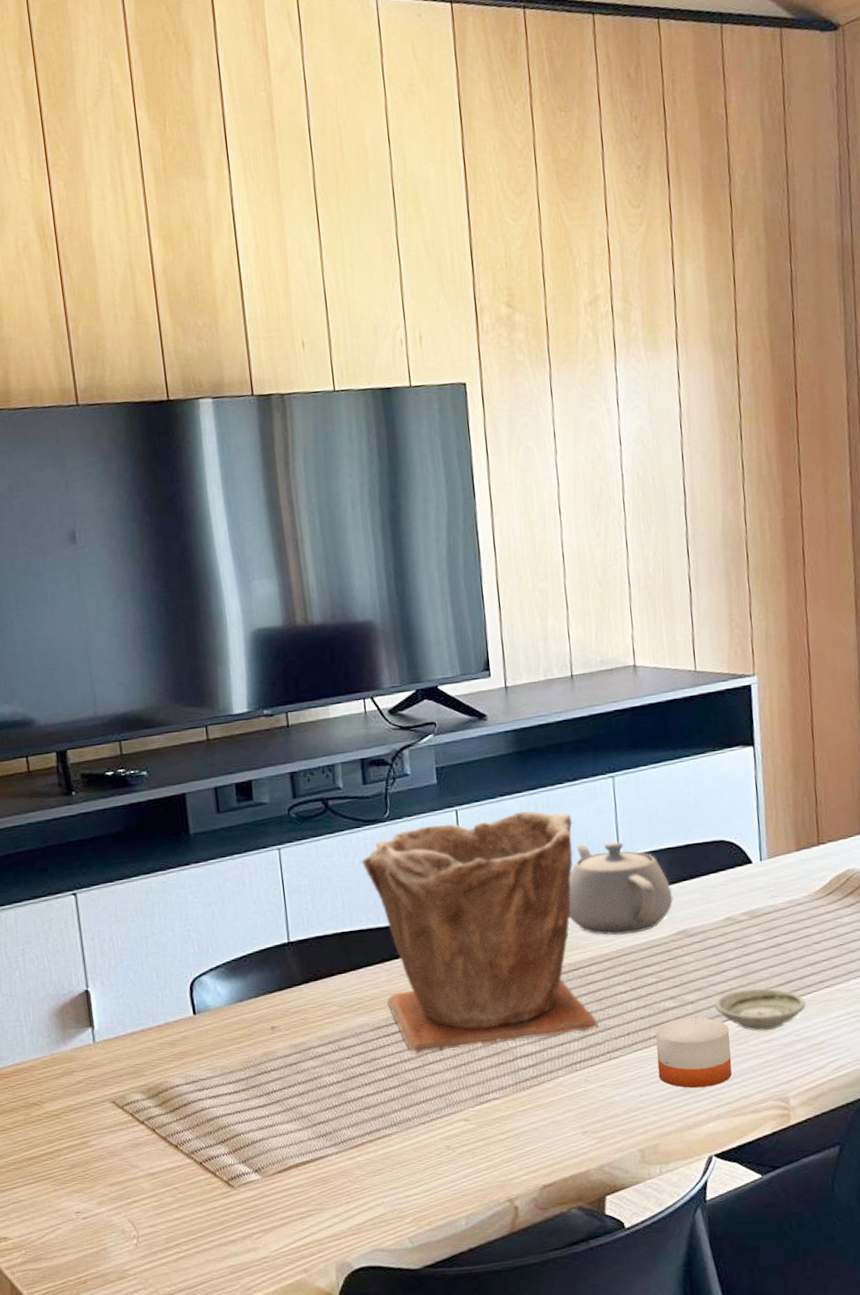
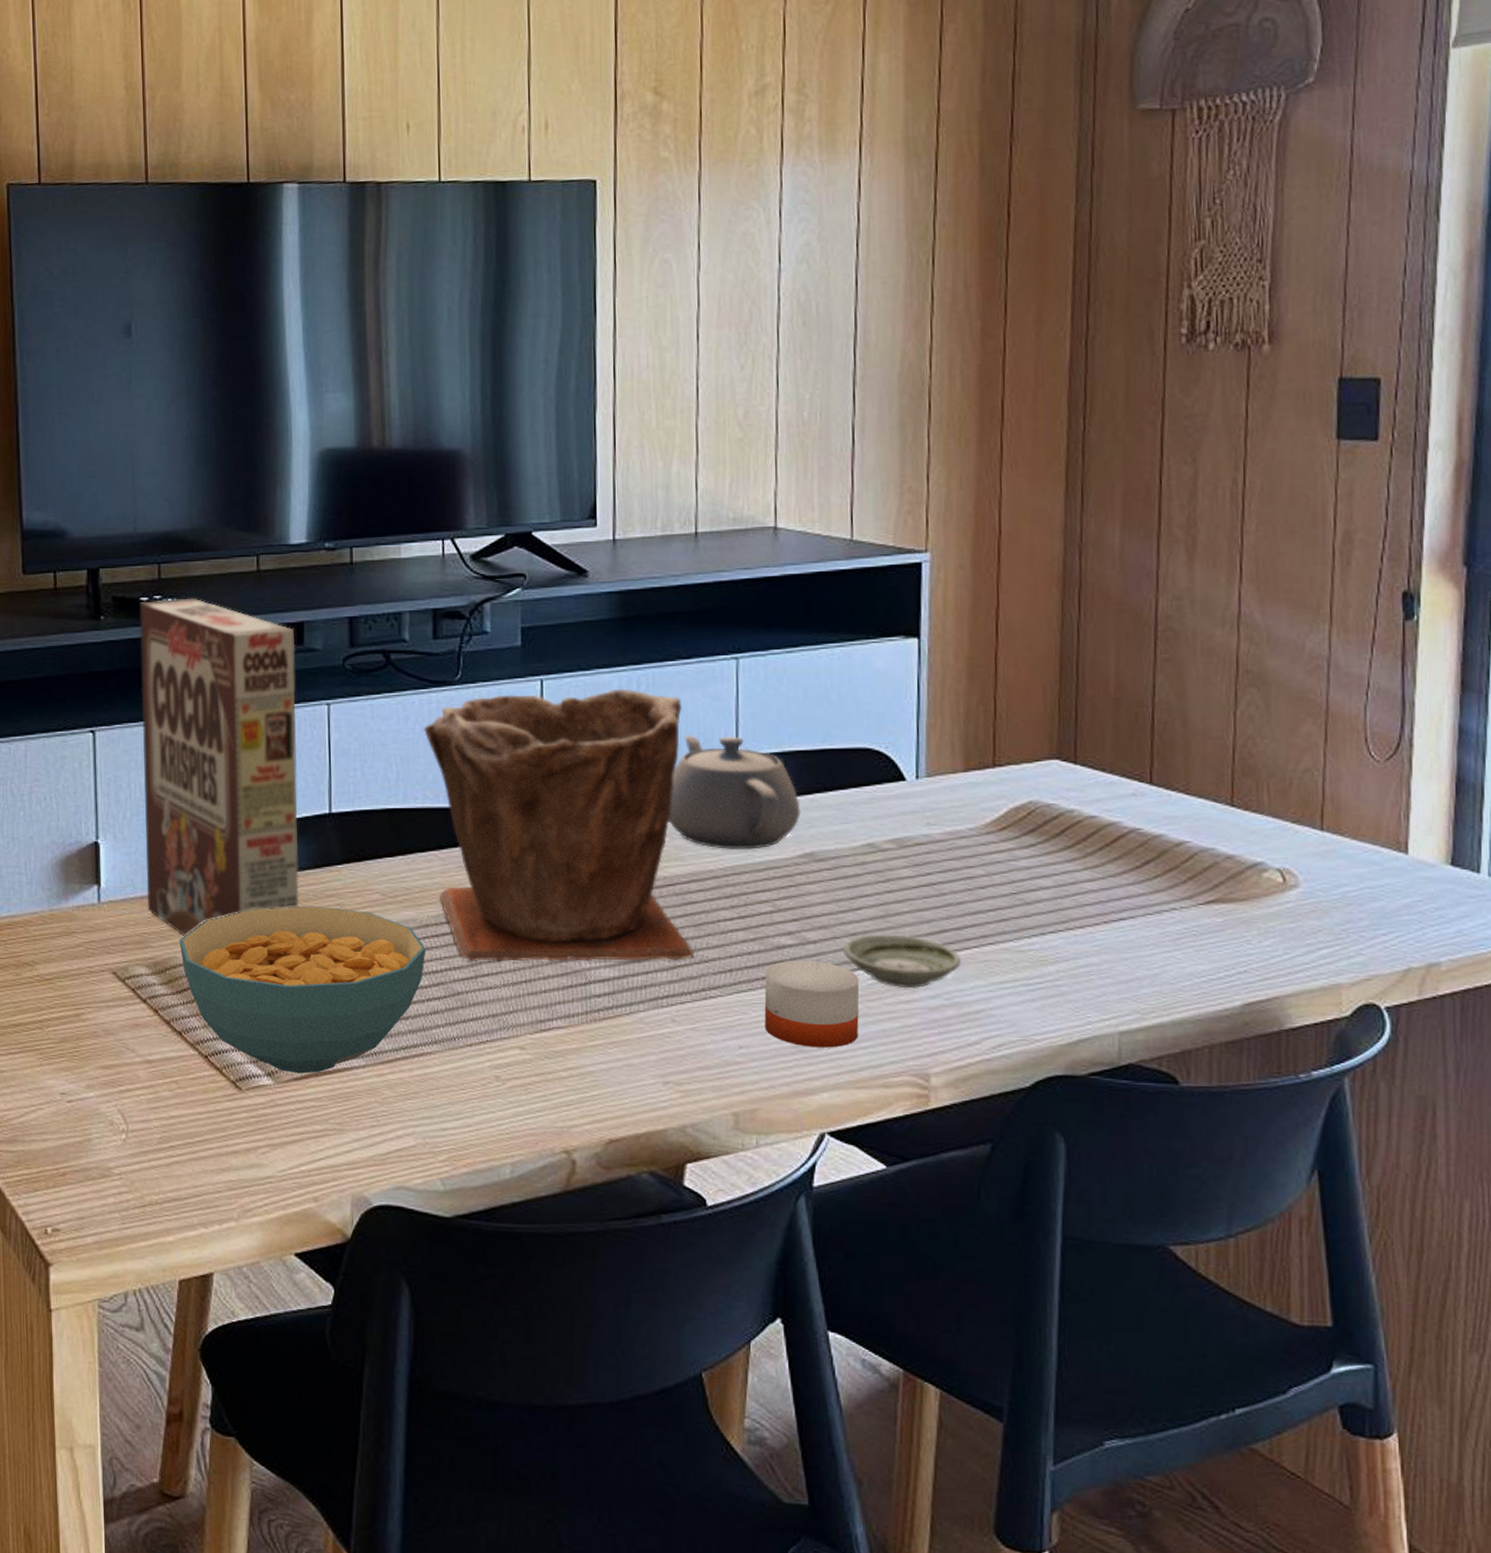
cereal box: none [106,768,269,1063] -> present [139,598,299,937]
cereal bowl: none [168,1022,380,1167] -> present [179,906,426,1074]

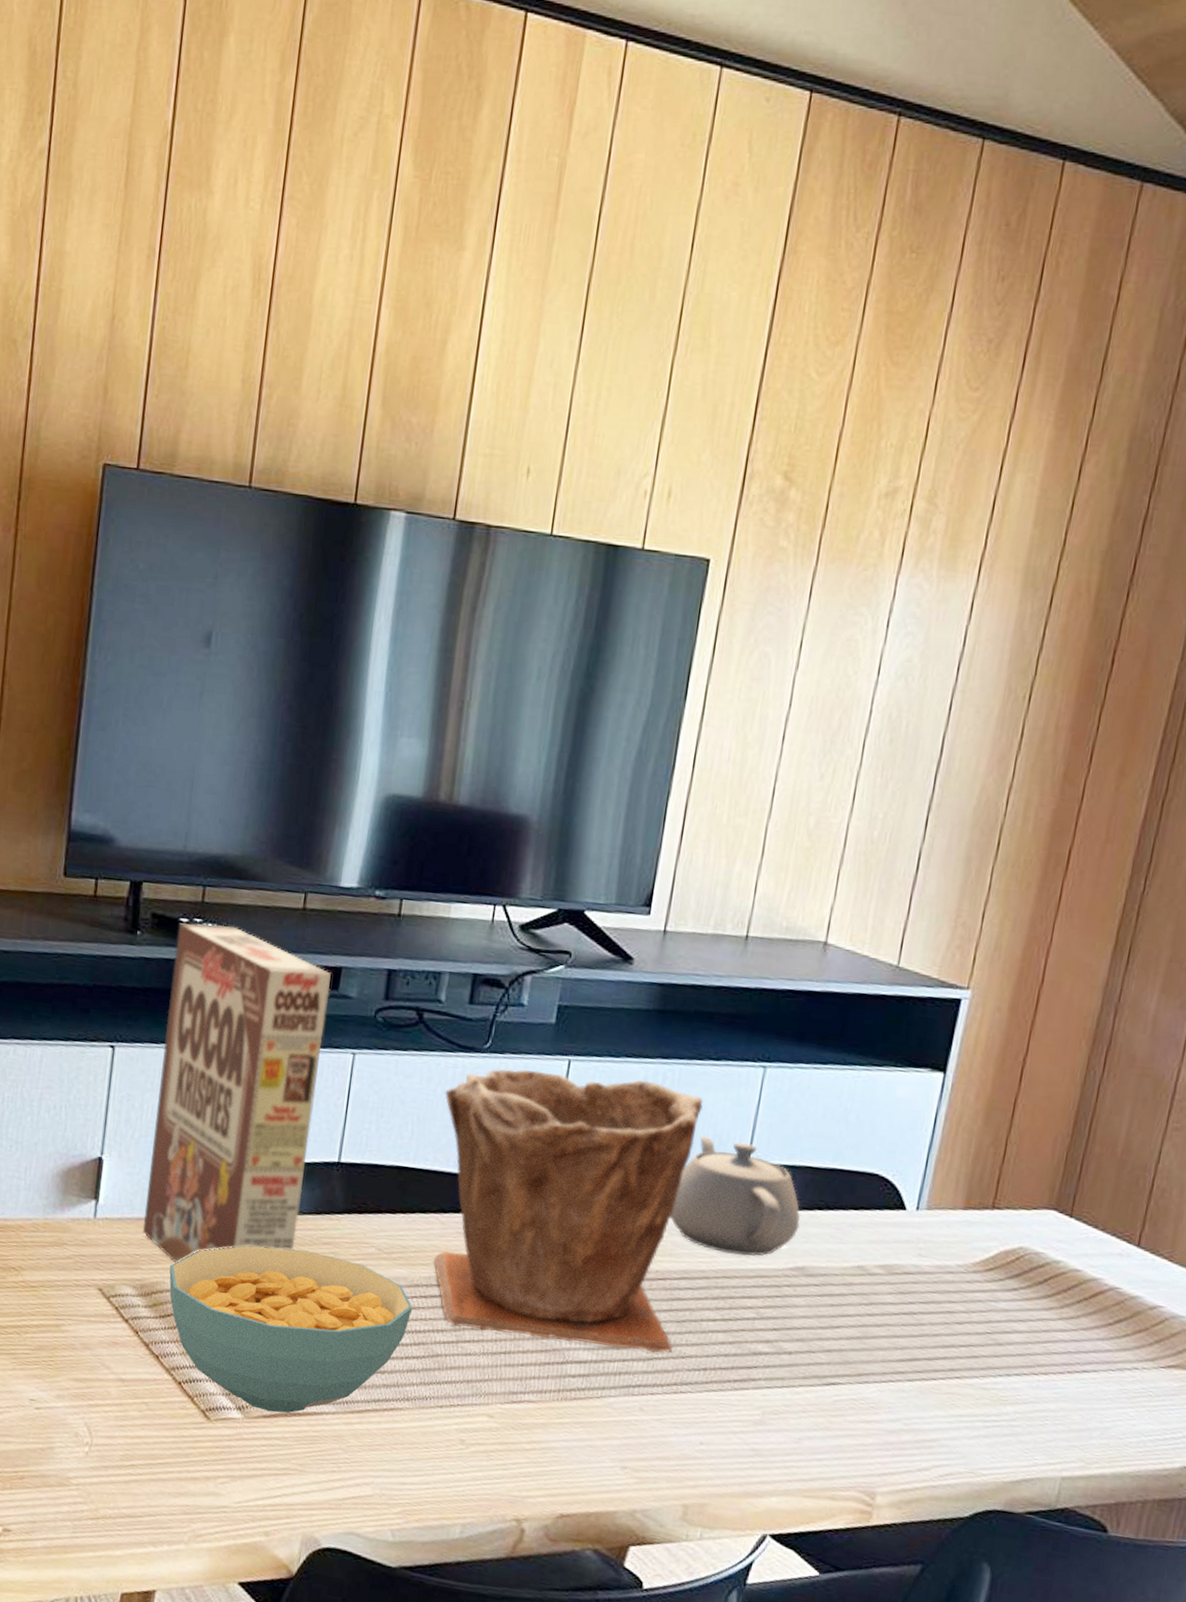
candle: present [764,955,860,1048] -> none [727,1365,827,1456]
saucer: present [843,934,962,989] -> none [816,1353,927,1411]

